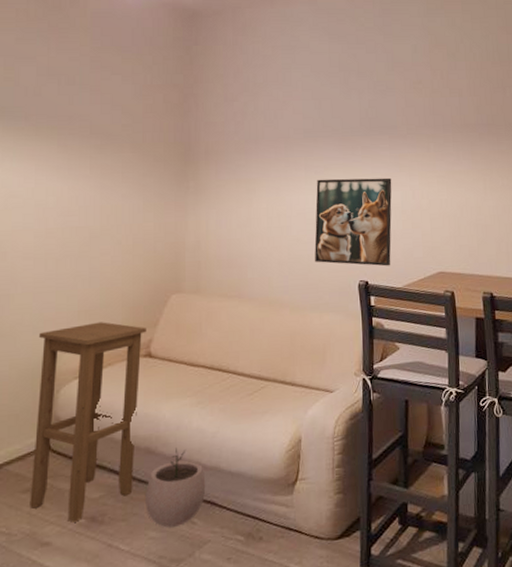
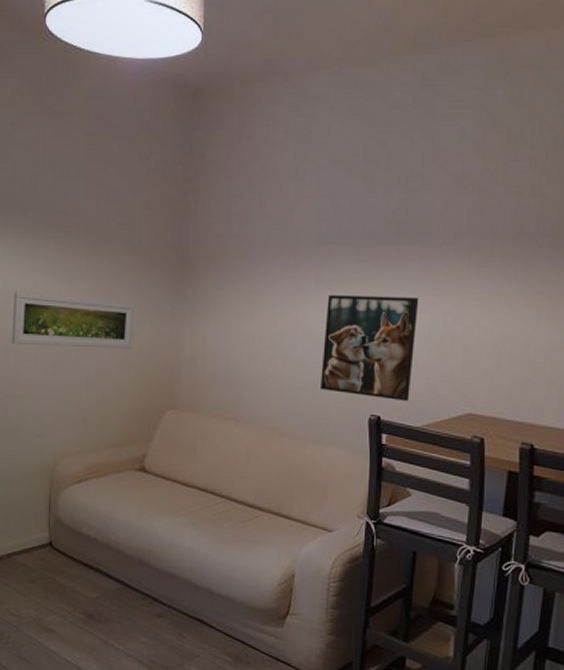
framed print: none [10,191,139,243] -> present [11,292,134,349]
stool: present [30,322,146,523] -> none [35,431,141,616]
plant pot: present [146,447,206,528] -> none [139,563,196,637]

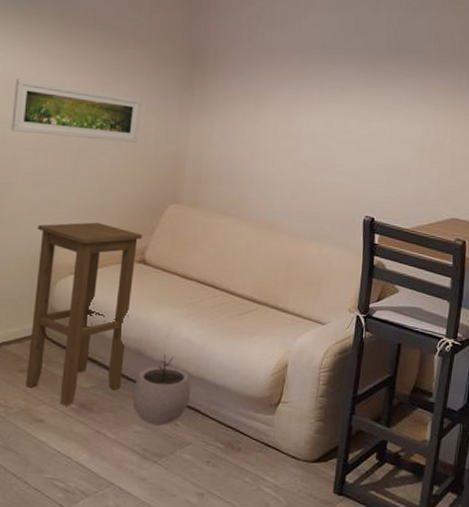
stool: none [35,431,141,616] -> present [26,222,142,406]
plant pot: none [139,563,196,637] -> present [132,353,191,426]
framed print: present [321,294,419,402] -> none [320,101,414,205]

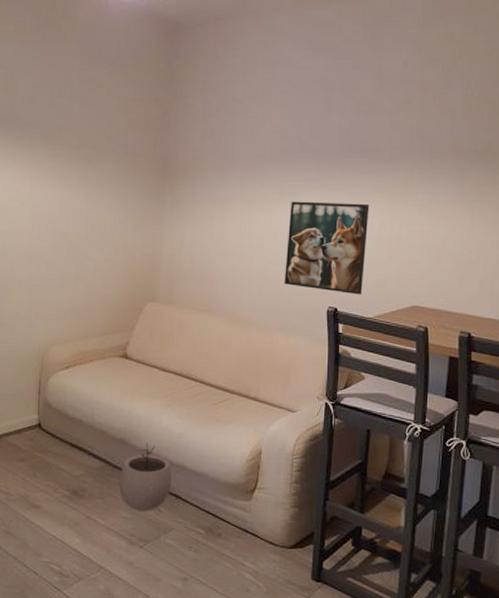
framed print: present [11,78,142,143] -> none [9,196,120,248]
stool: present [26,222,142,406] -> none [24,321,124,493]
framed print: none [320,101,414,205] -> present [285,201,369,295]

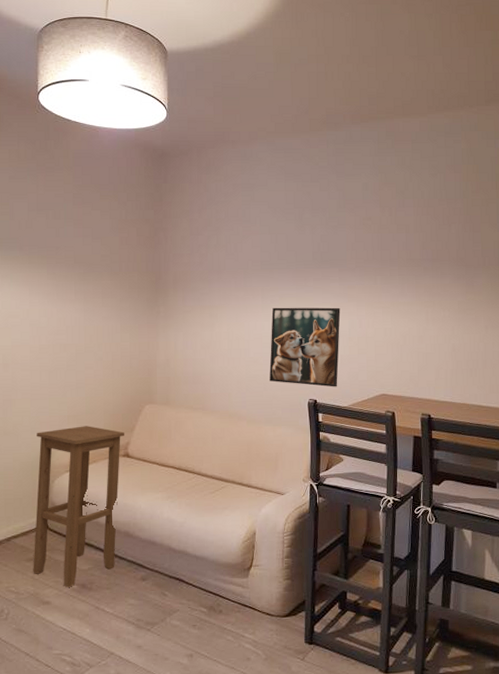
stool: none [24,321,124,493] -> present [33,426,124,587]
plant pot: present [119,442,172,512] -> none [125,533,175,597]

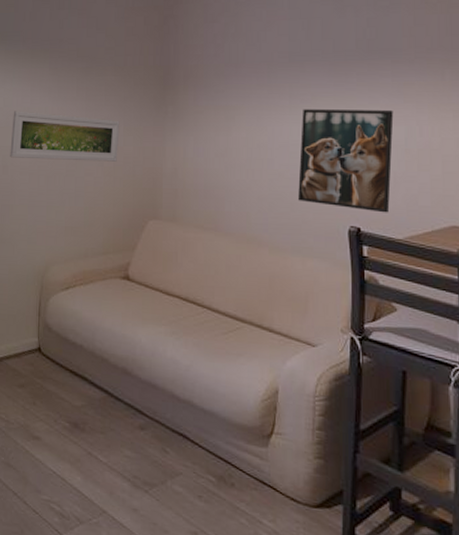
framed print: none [10,312,117,357] -> present [10,111,120,162]
stool: present [33,426,124,587] -> none [24,239,125,424]

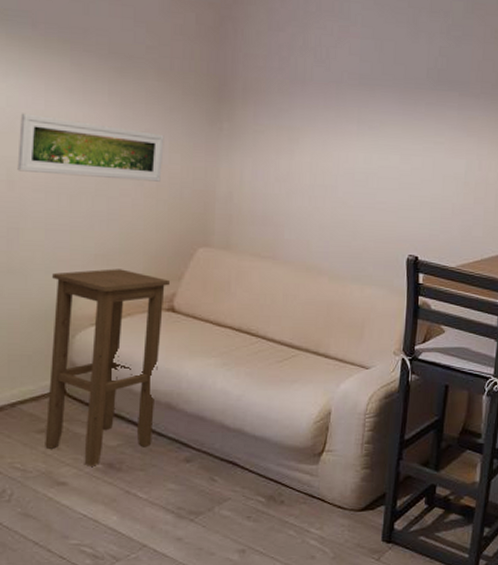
stool: none [24,239,125,424] -> present [45,269,169,466]
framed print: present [298,108,394,213] -> none [361,136,457,243]

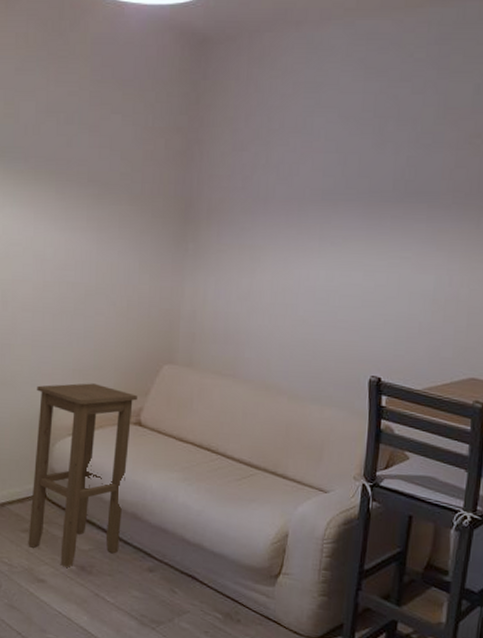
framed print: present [17,113,164,182] -> none [10,240,135,301]

